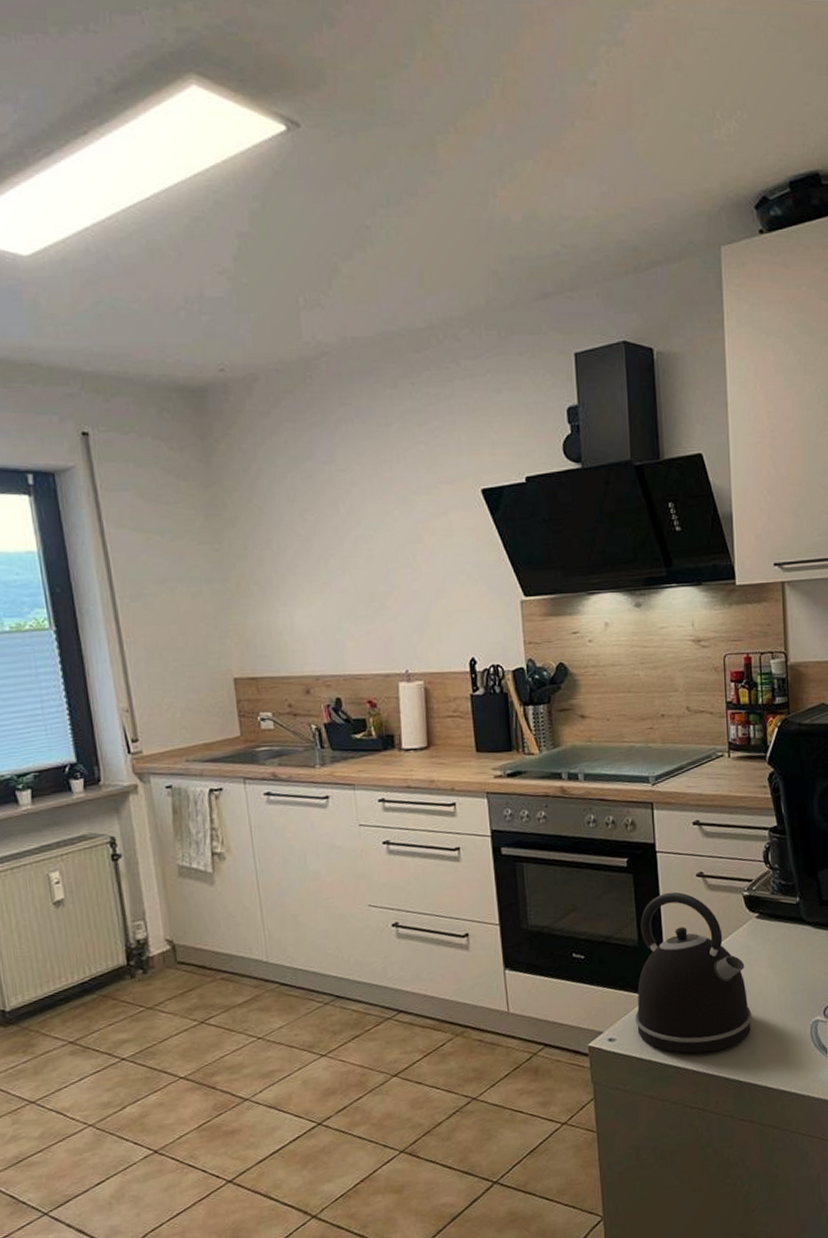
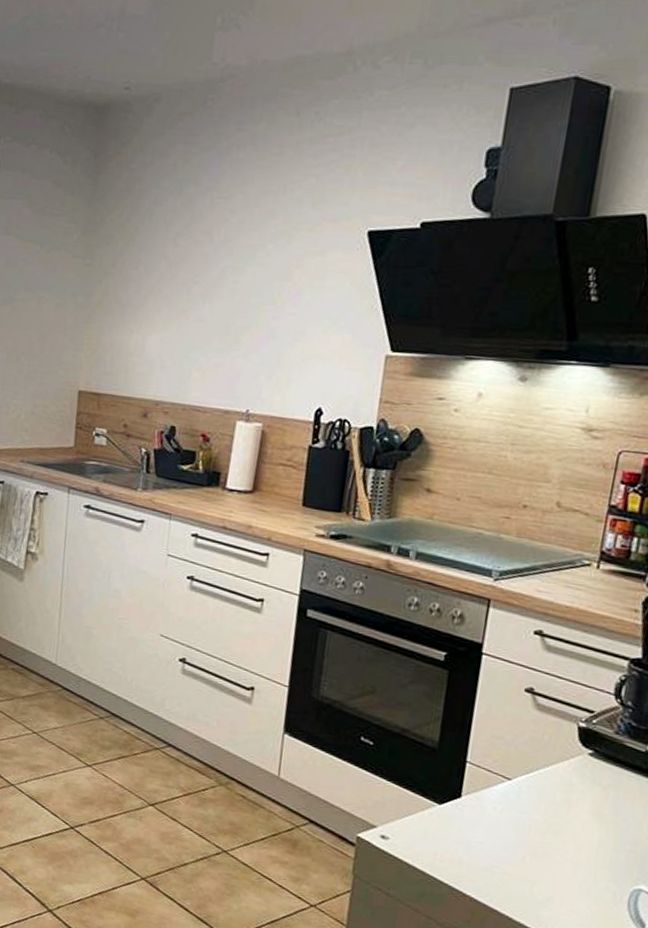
kettle: present [635,891,752,1054] -> none [415,700,562,886]

